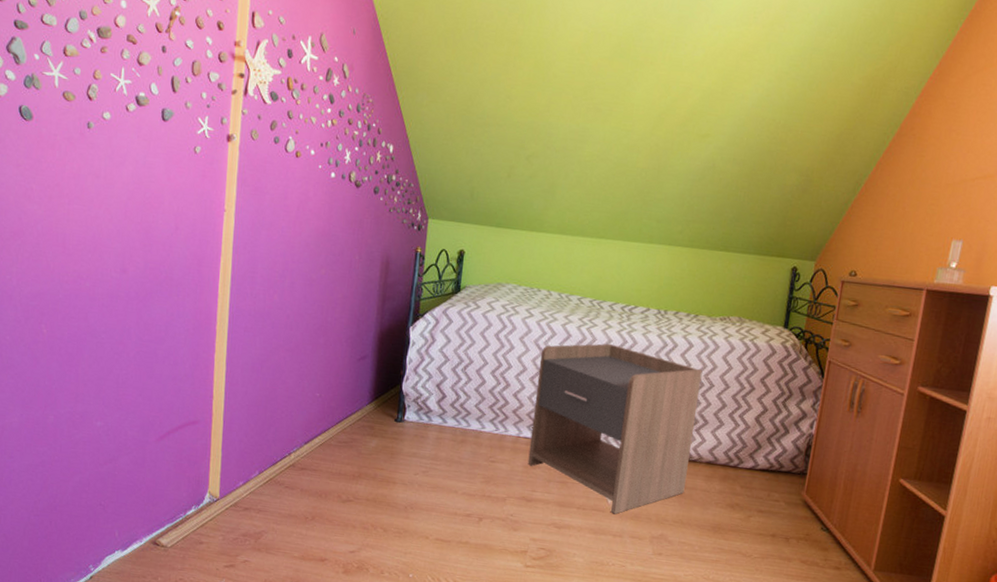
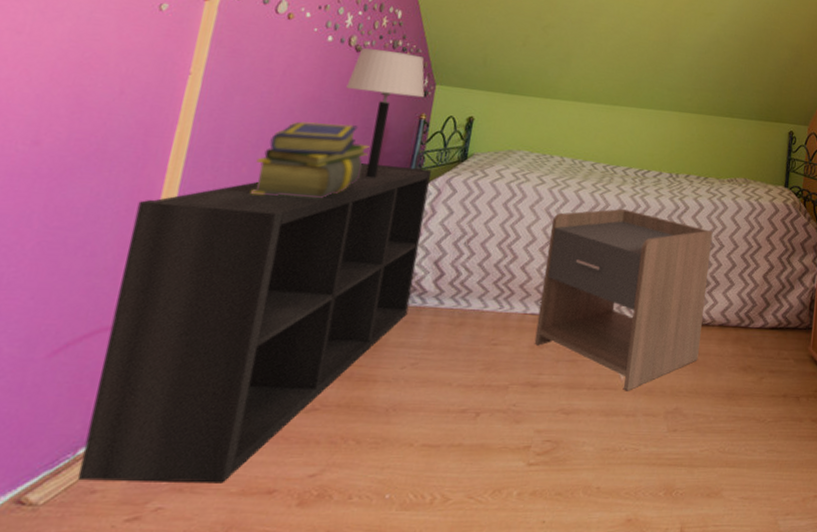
bookshelf: none [189,292,430,549] -> present [77,162,432,484]
stack of books: none [283,254,374,325] -> present [251,121,369,199]
table lamp: none [350,183,420,307] -> present [346,48,425,179]

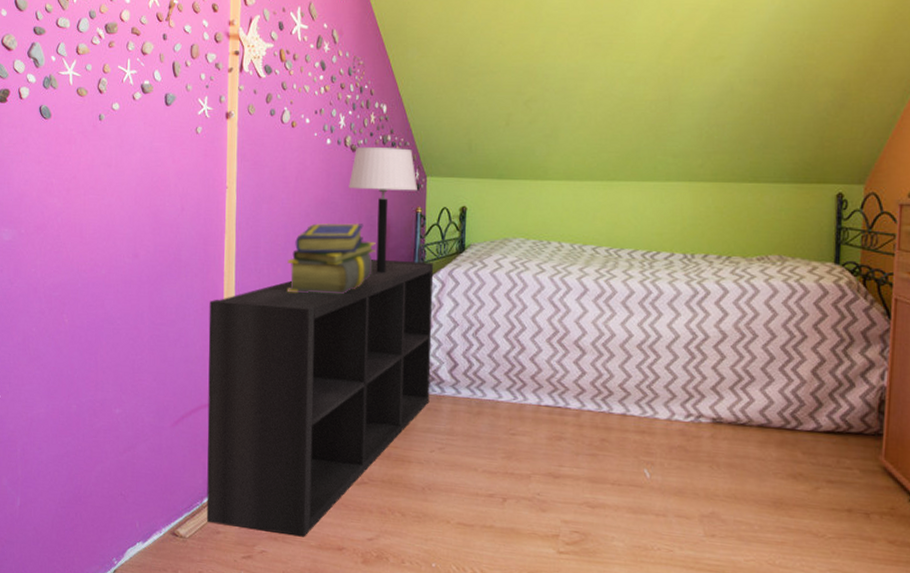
nightstand: present [534,208,713,391] -> none [551,295,742,490]

